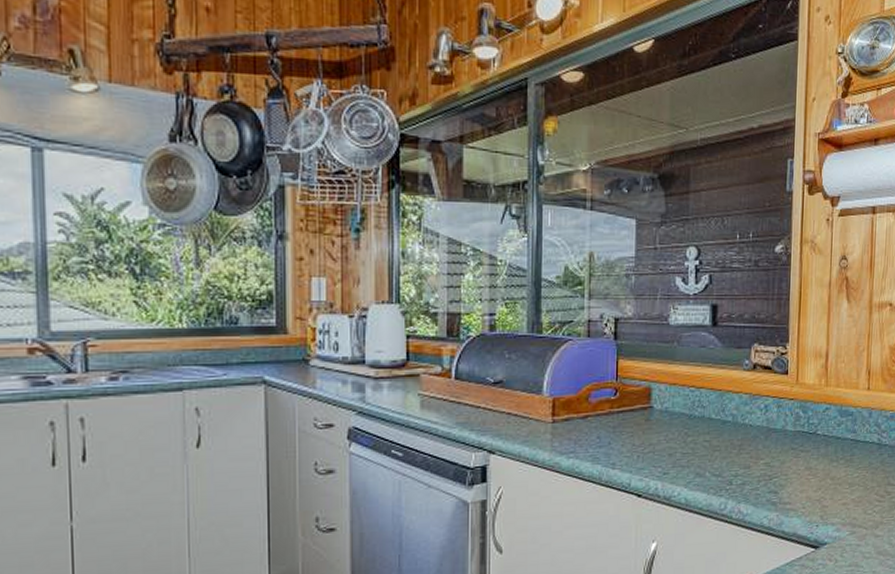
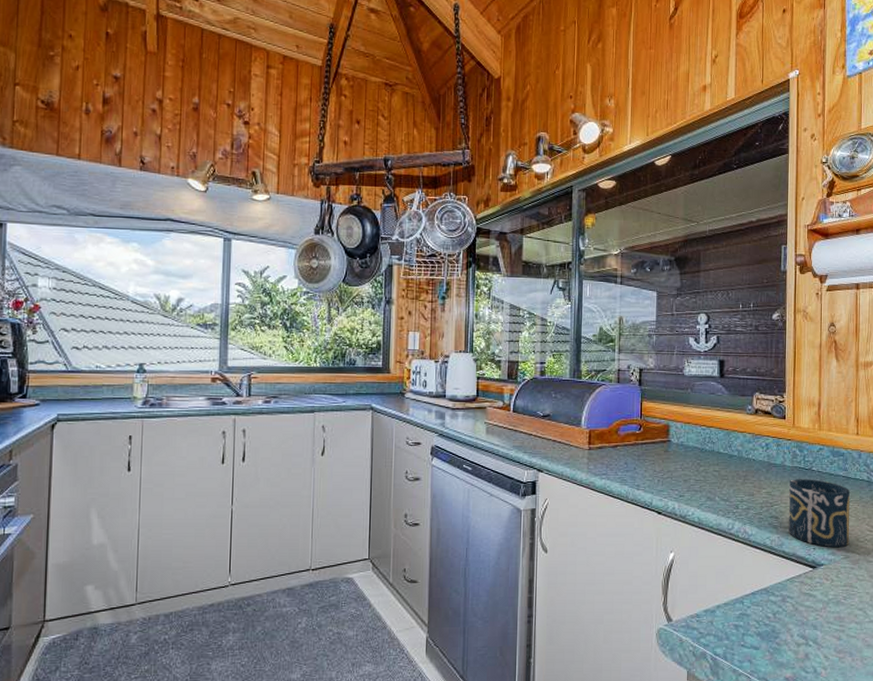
cup: none [789,445,858,524] -> present [789,479,850,548]

